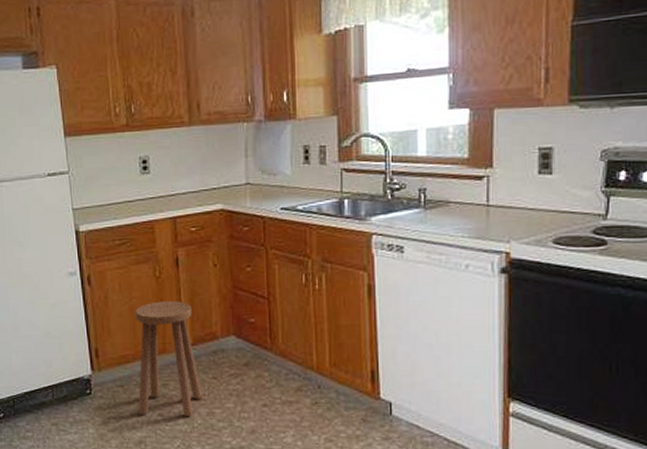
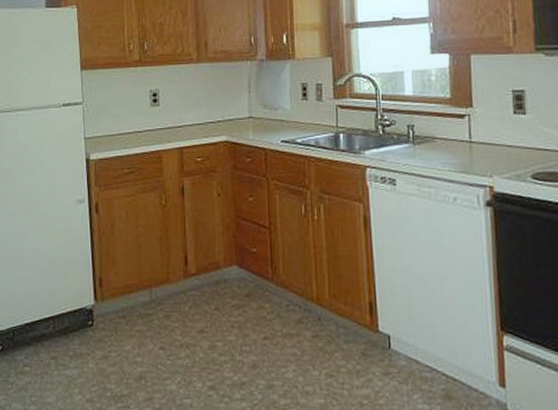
stool: present [135,301,201,416] -> none [140,230,203,350]

